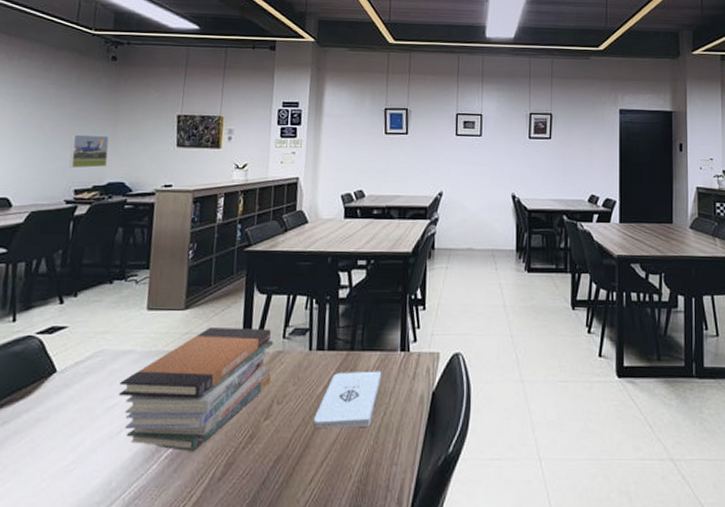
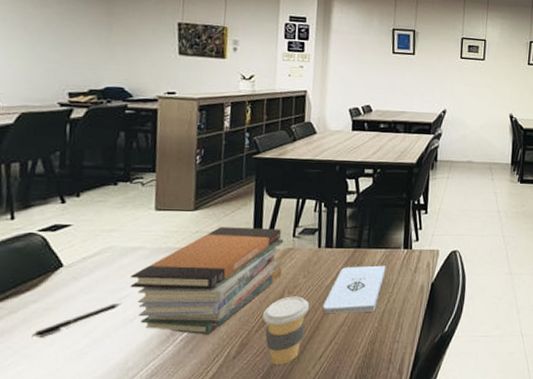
pen: none [21,412,110,451] -> present [31,302,122,337]
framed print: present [69,134,109,168] -> none [60,35,104,72]
coffee cup: none [250,407,299,490] -> present [263,296,309,365]

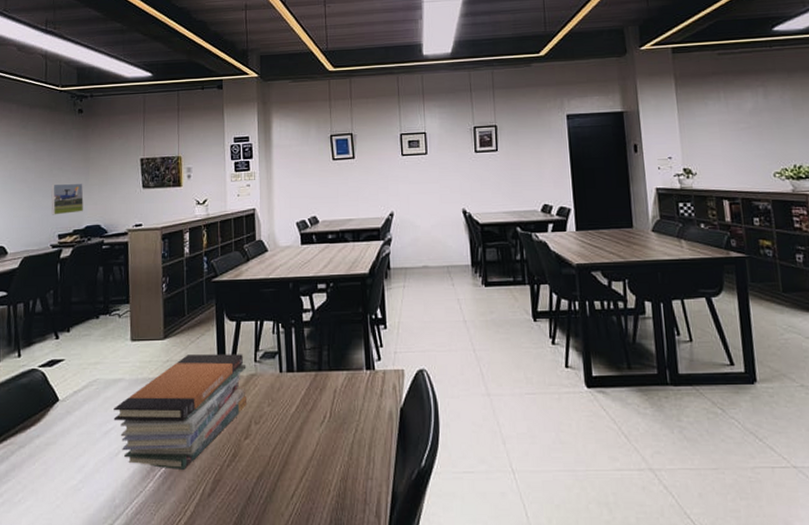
pen: present [31,302,122,337] -> none [36,436,108,472]
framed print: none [60,35,104,72] -> present [51,183,84,215]
coffee cup: present [263,296,309,365] -> none [233,427,276,504]
notepad: present [323,265,386,313] -> none [290,390,350,445]

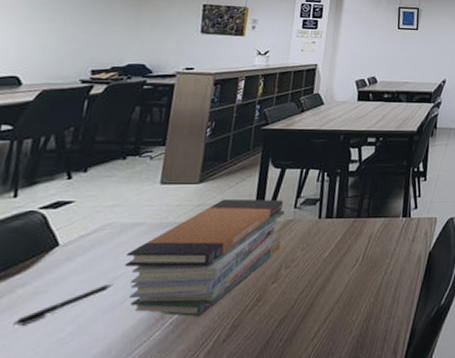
pen: none [36,436,108,472] -> present [13,283,114,326]
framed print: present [51,183,84,215] -> none [87,17,132,50]

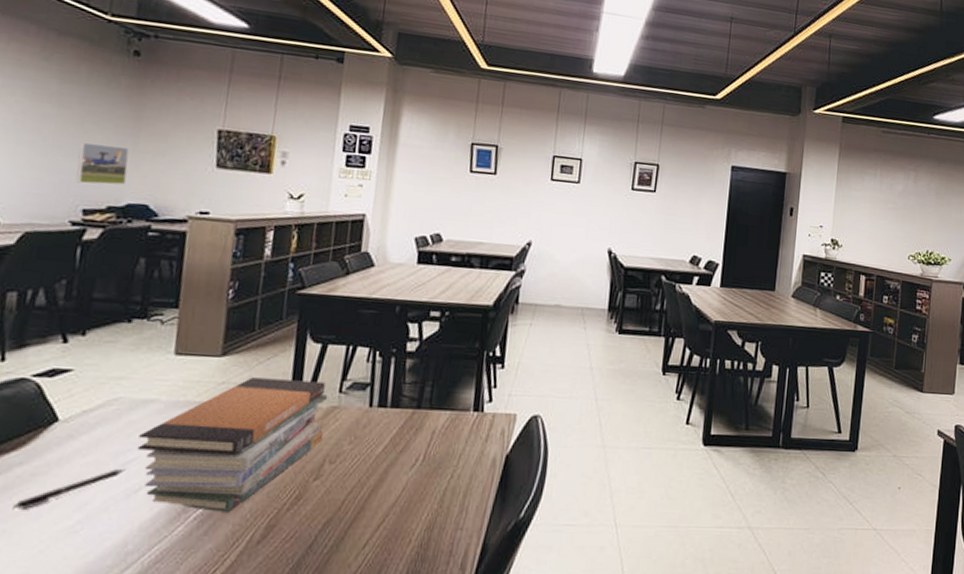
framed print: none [87,17,132,50] -> present [75,141,129,185]

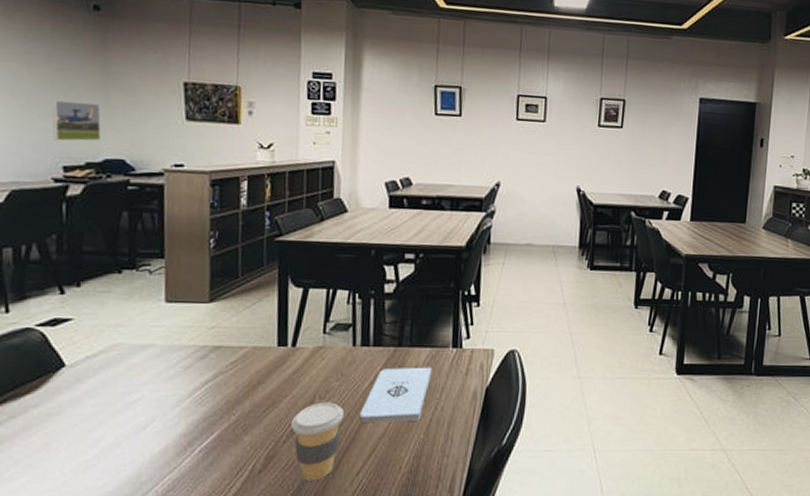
pen: present [12,468,126,509] -> none [34,407,132,446]
book stack: present [137,377,328,512] -> none [140,321,313,445]
coffee cup: none [296,467,355,554] -> present [291,402,344,481]
notepad: none [371,431,451,491] -> present [360,367,433,422]

